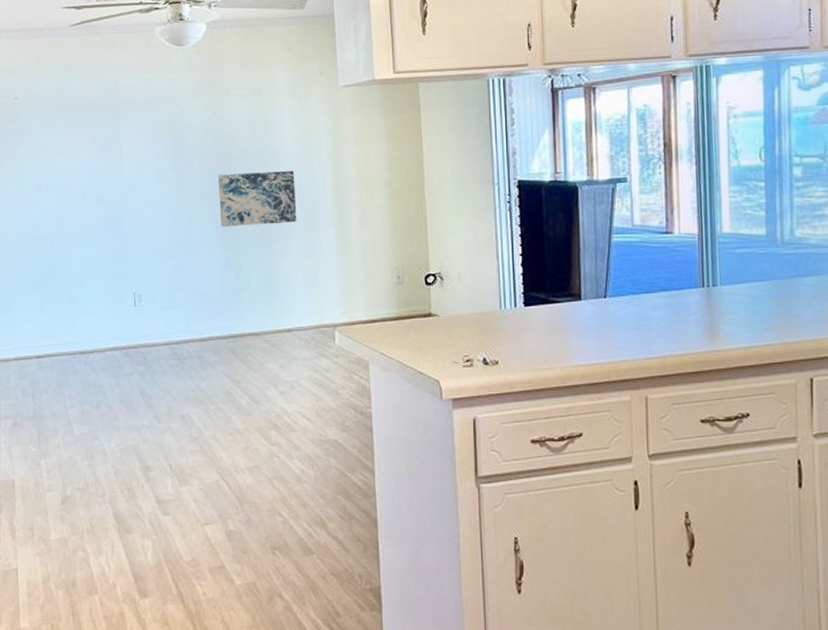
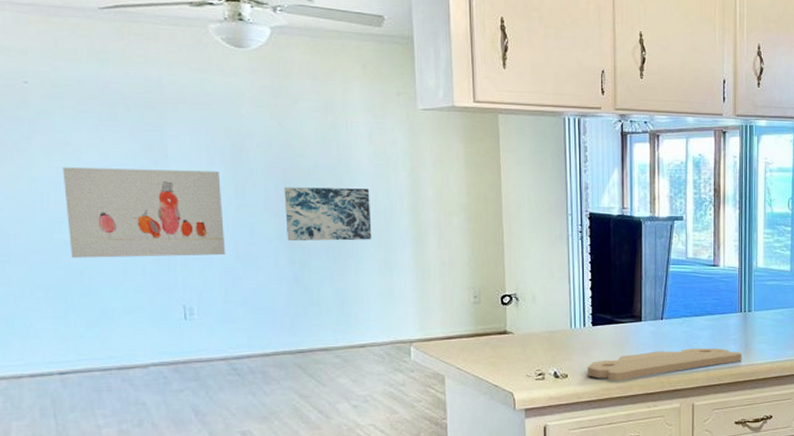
wall art: none [41,164,168,251] -> present [62,167,226,258]
cutting board: none [519,331,707,368] -> present [587,348,742,380]

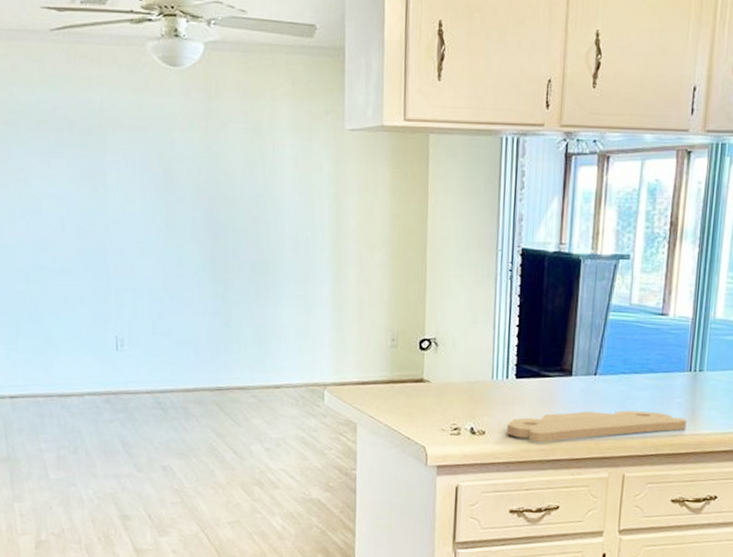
wall art: present [62,167,226,258] -> none [16,194,155,287]
wall art: present [284,187,372,242] -> none [210,215,293,274]

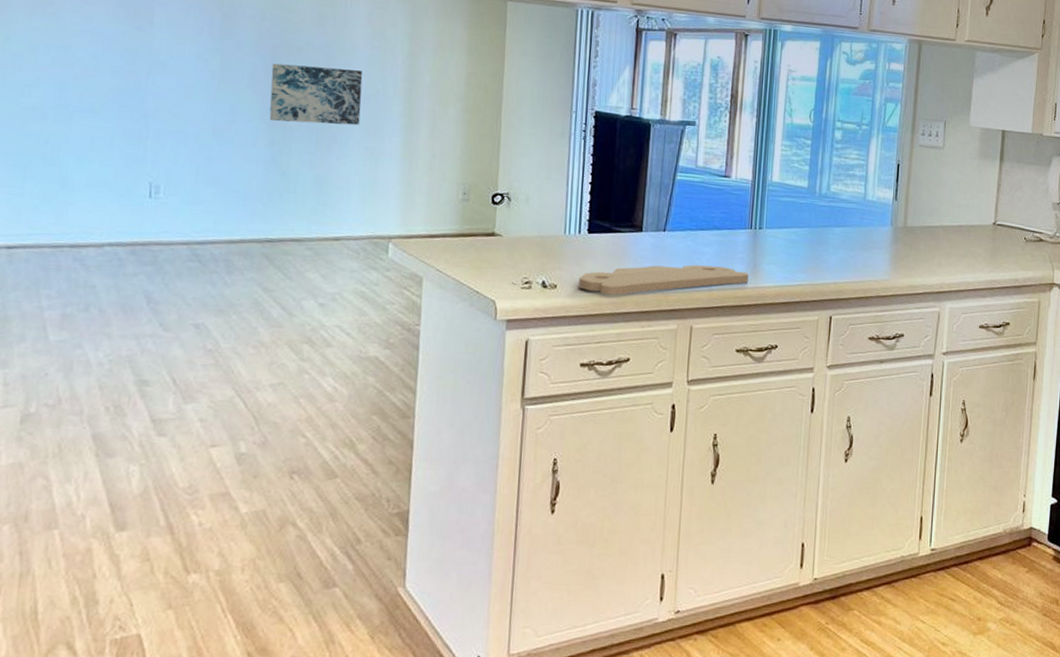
wall art: none [210,215,293,274] -> present [269,63,363,126]

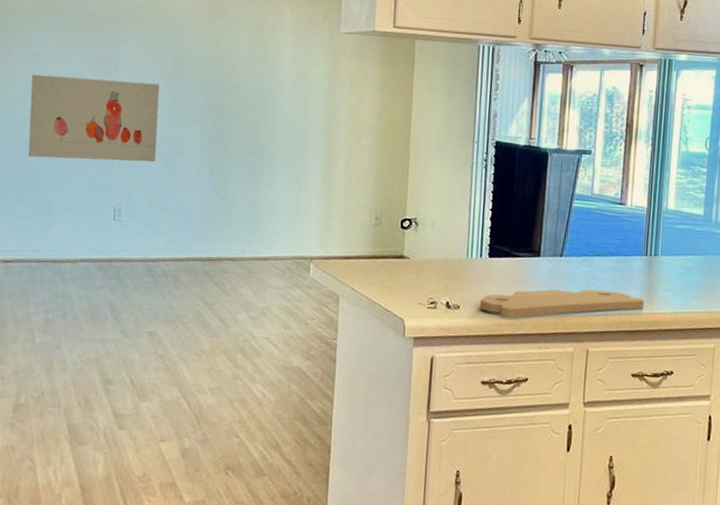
wall art: none [37,28,206,132] -> present [28,74,160,163]
wall art: present [269,63,363,126] -> none [210,101,289,156]

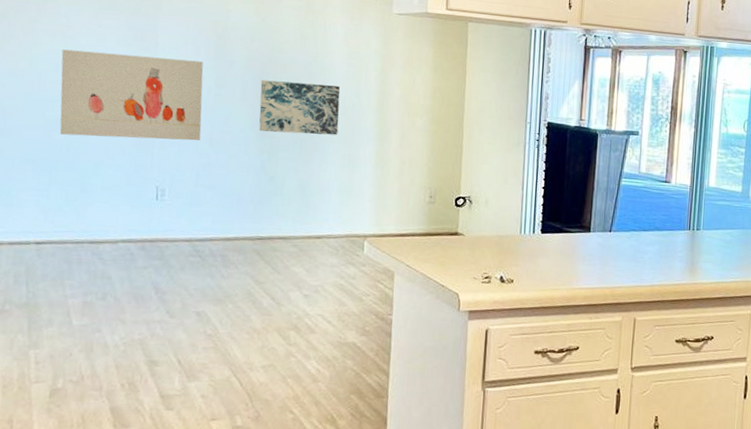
wall art: none [210,101,289,156] -> present [259,80,340,136]
cutting board: present [479,289,644,317] -> none [532,262,687,290]

